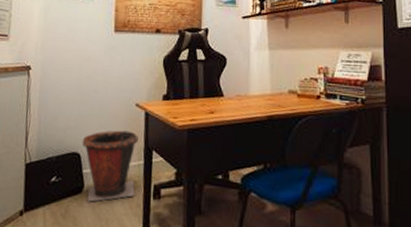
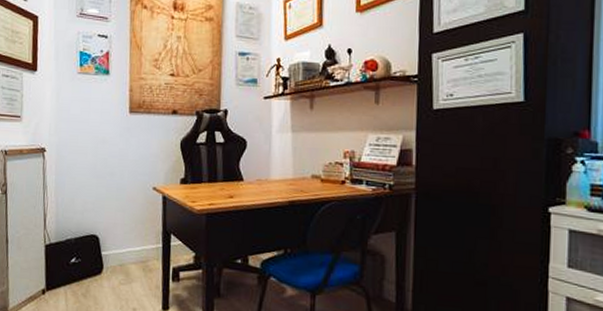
waste bin: present [82,130,138,202] -> none [100,213,156,283]

